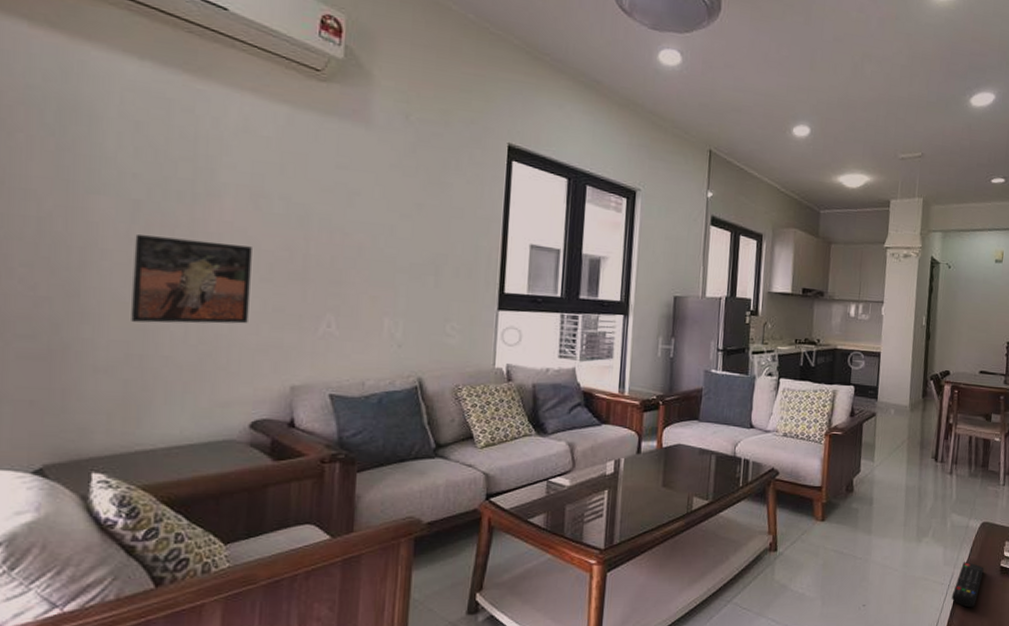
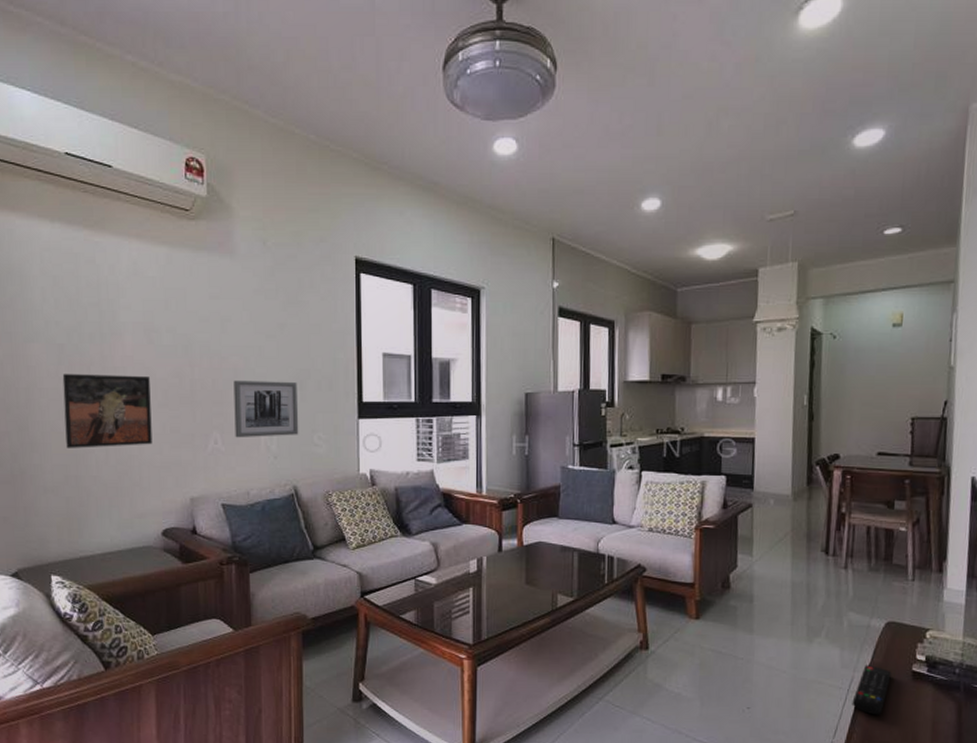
wall art: none [353,259,433,324] -> present [233,380,299,438]

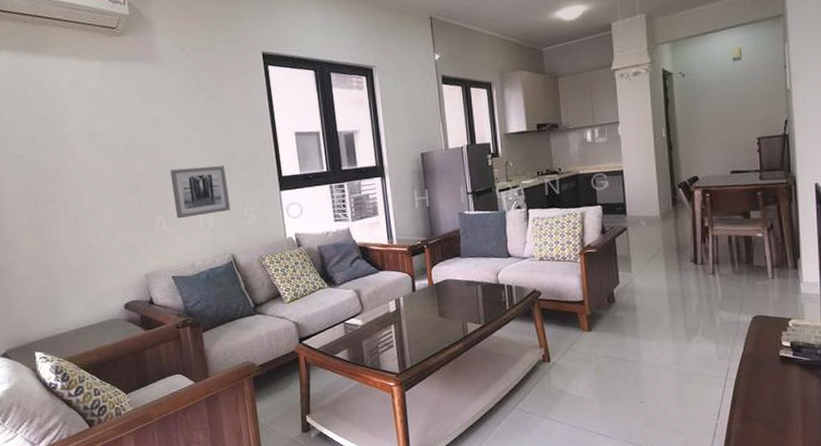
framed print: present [62,374,153,448] -> none [24,174,107,243]
remote control: present [852,665,891,715] -> none [730,355,762,397]

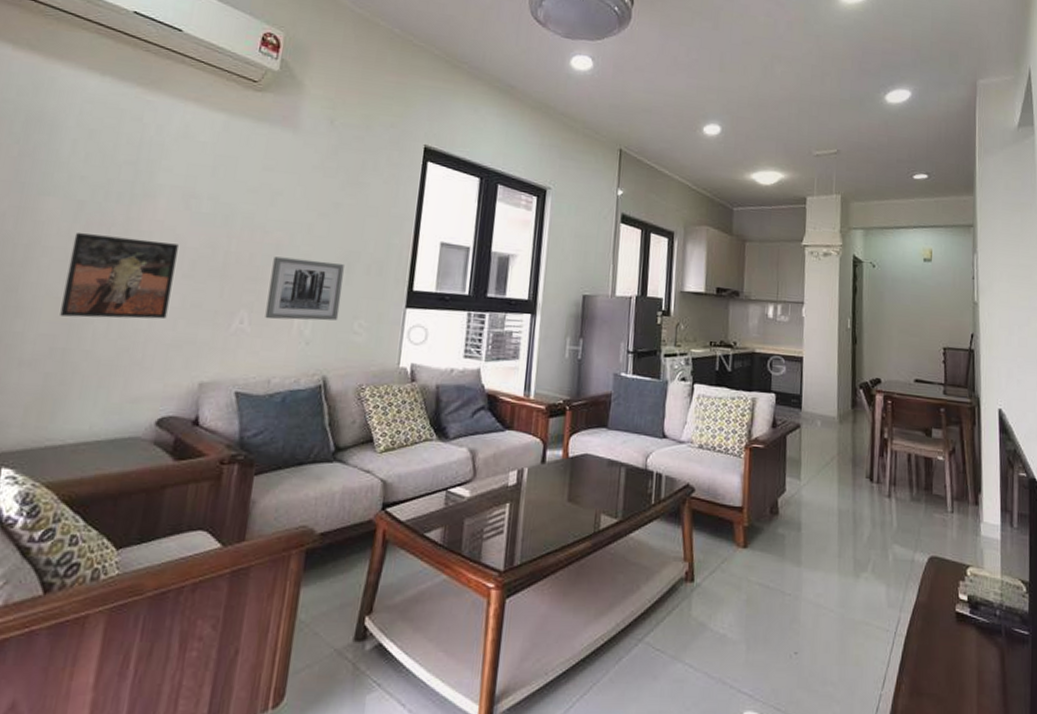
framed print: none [24,174,107,243] -> present [60,233,179,320]

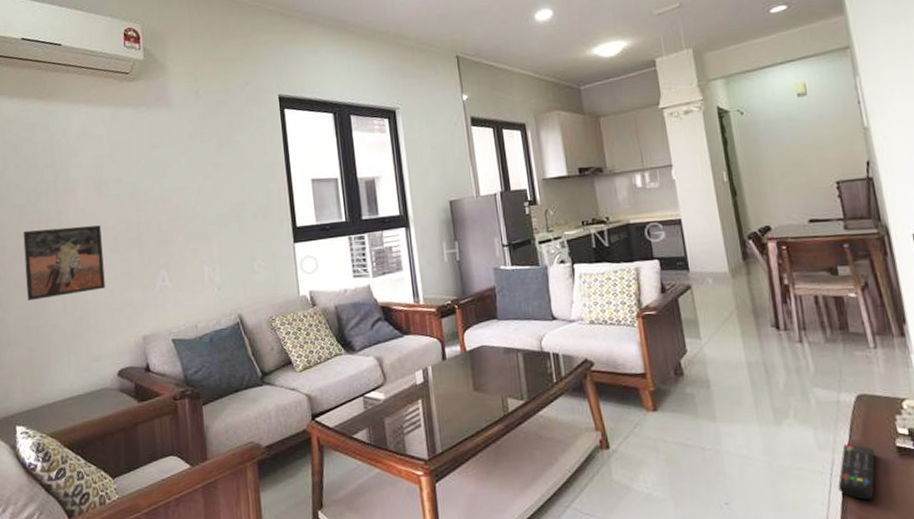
wall art: present [265,256,346,321] -> none [176,215,240,274]
remote control: none [899,604,936,663] -> present [838,444,875,500]

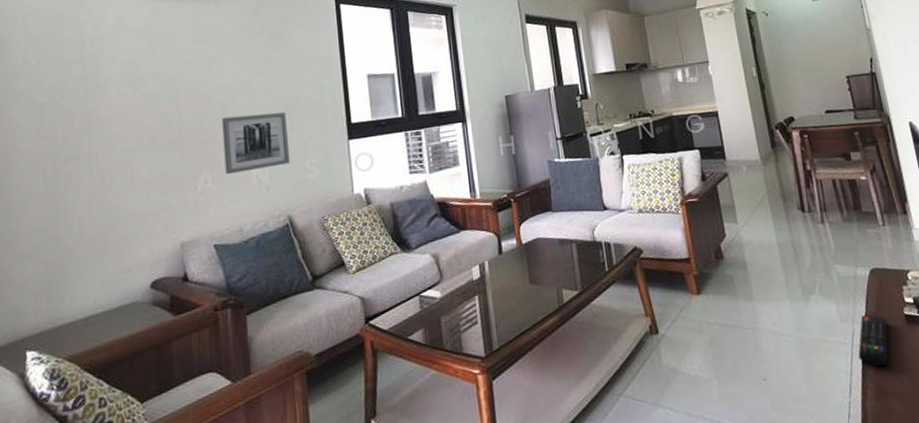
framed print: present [23,225,106,300] -> none [43,124,139,209]
wall art: none [176,215,240,274] -> present [222,112,291,175]

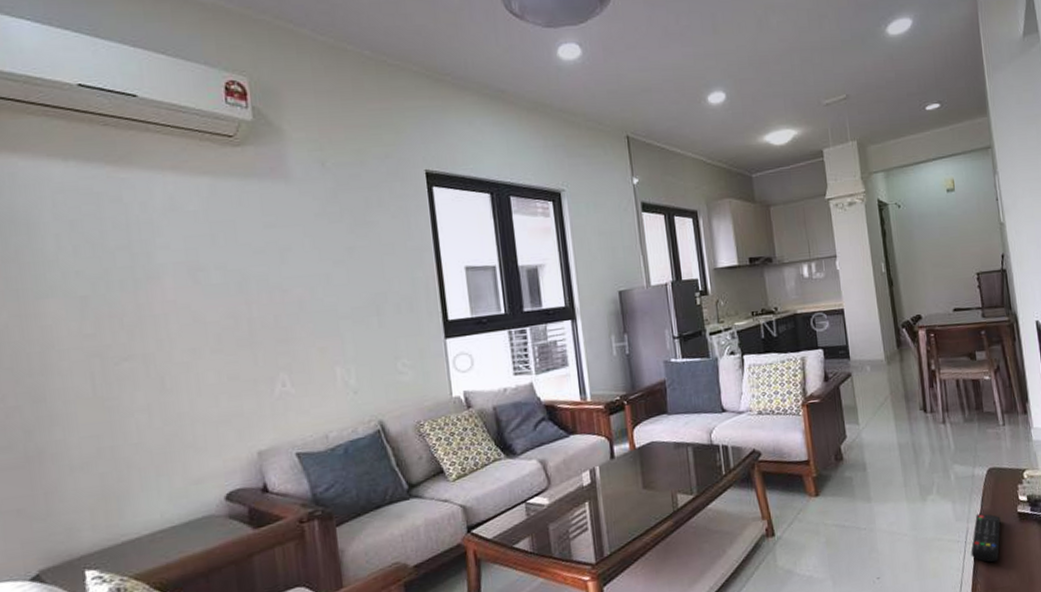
wall art: present [222,112,291,175] -> none [299,308,380,377]

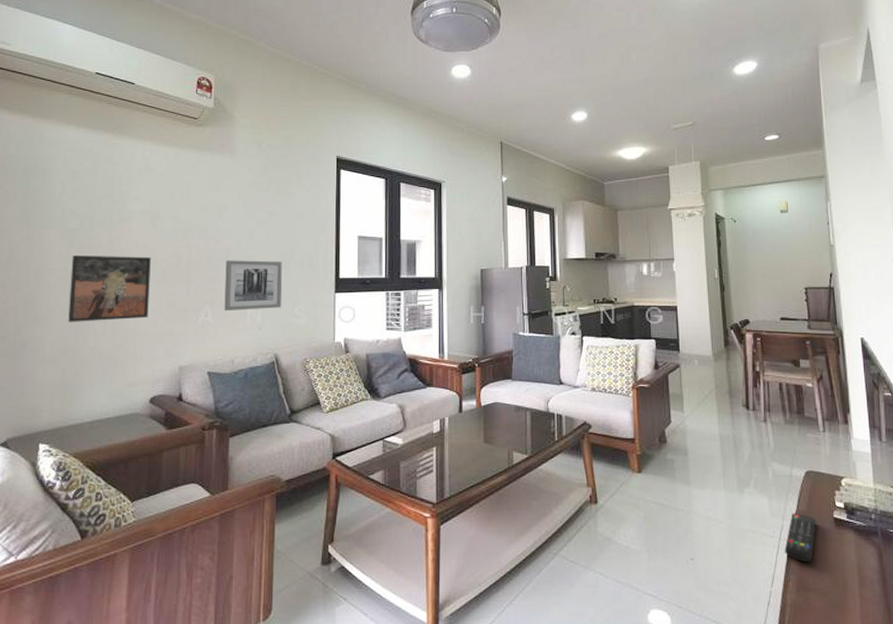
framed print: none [87,321,207,415] -> present [68,256,151,322]
wall art: none [299,308,380,377] -> present [224,260,283,311]

